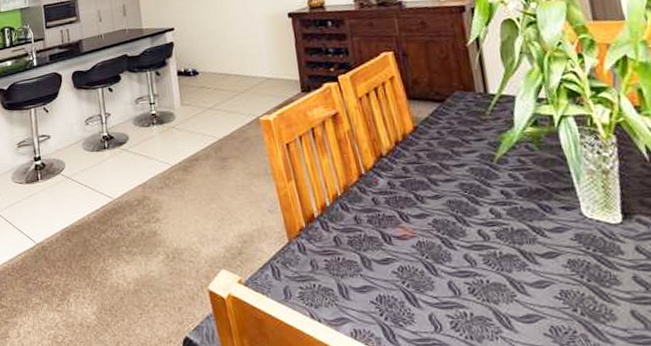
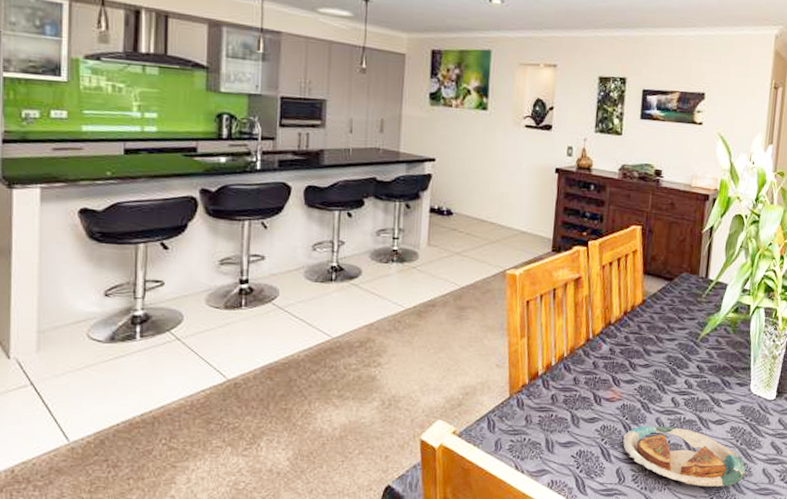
plate: none [427,263,606,336] -> present [622,426,747,488]

